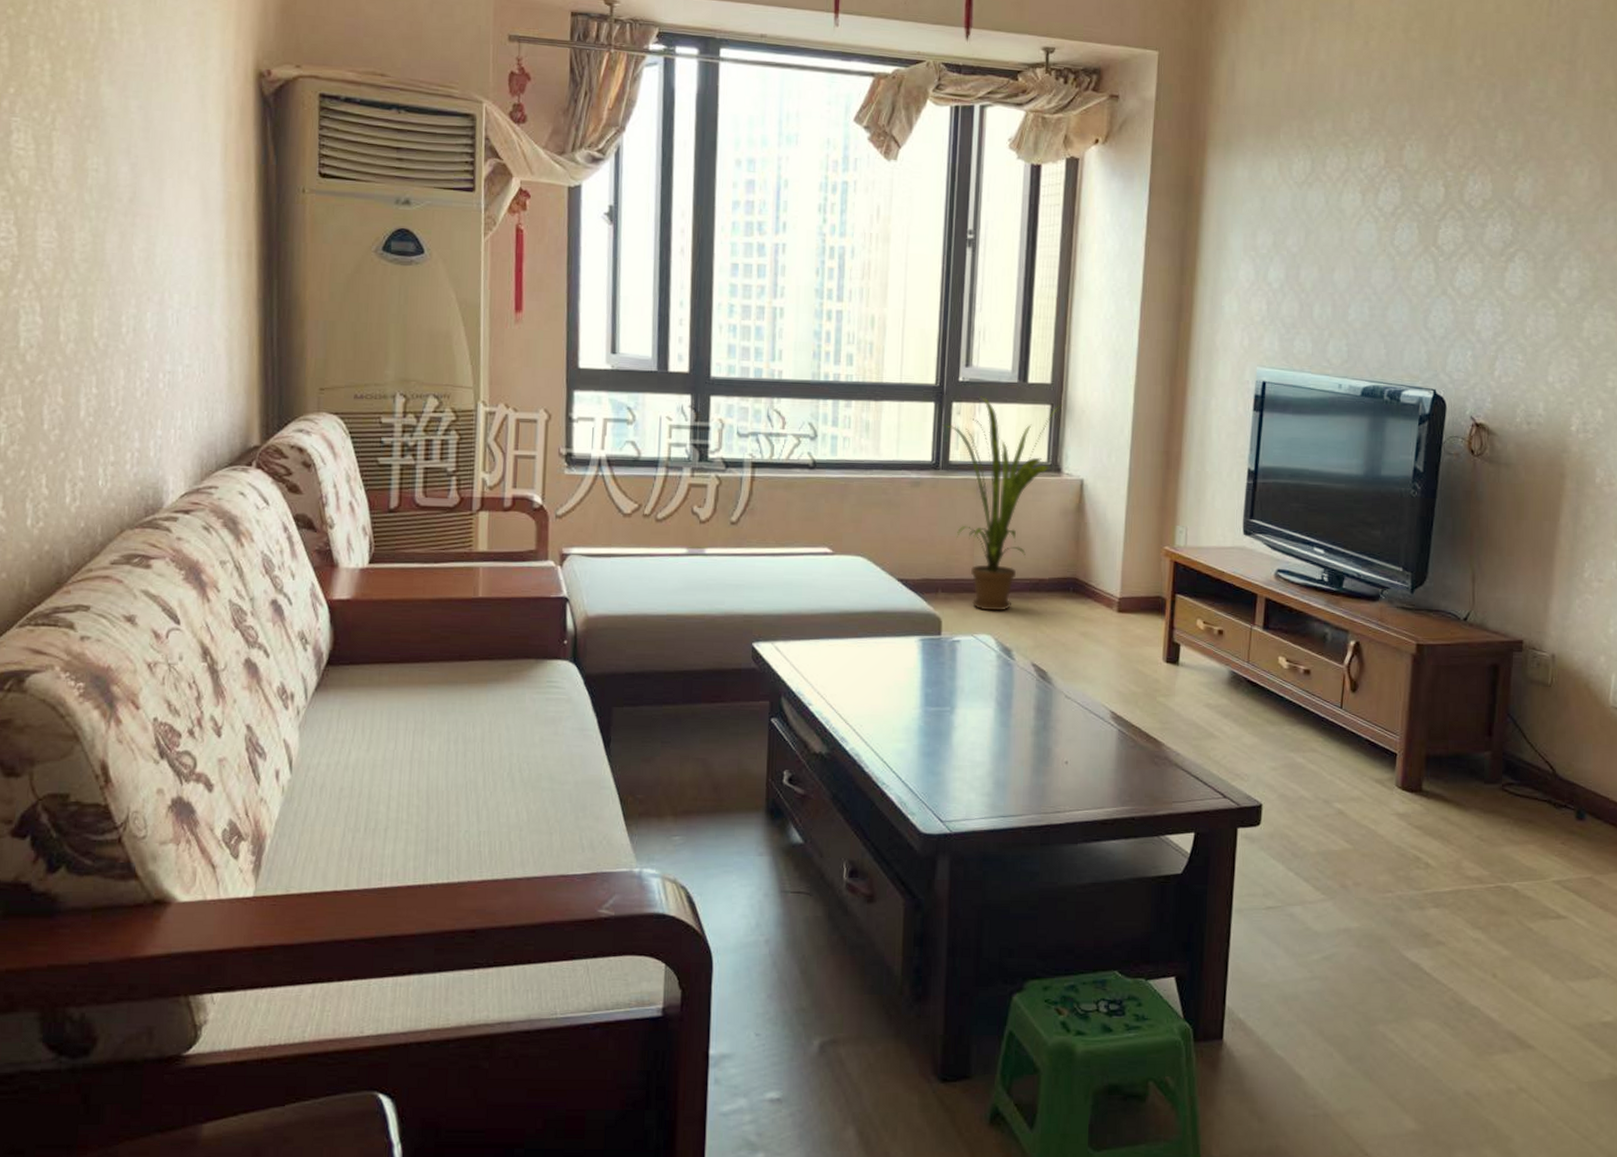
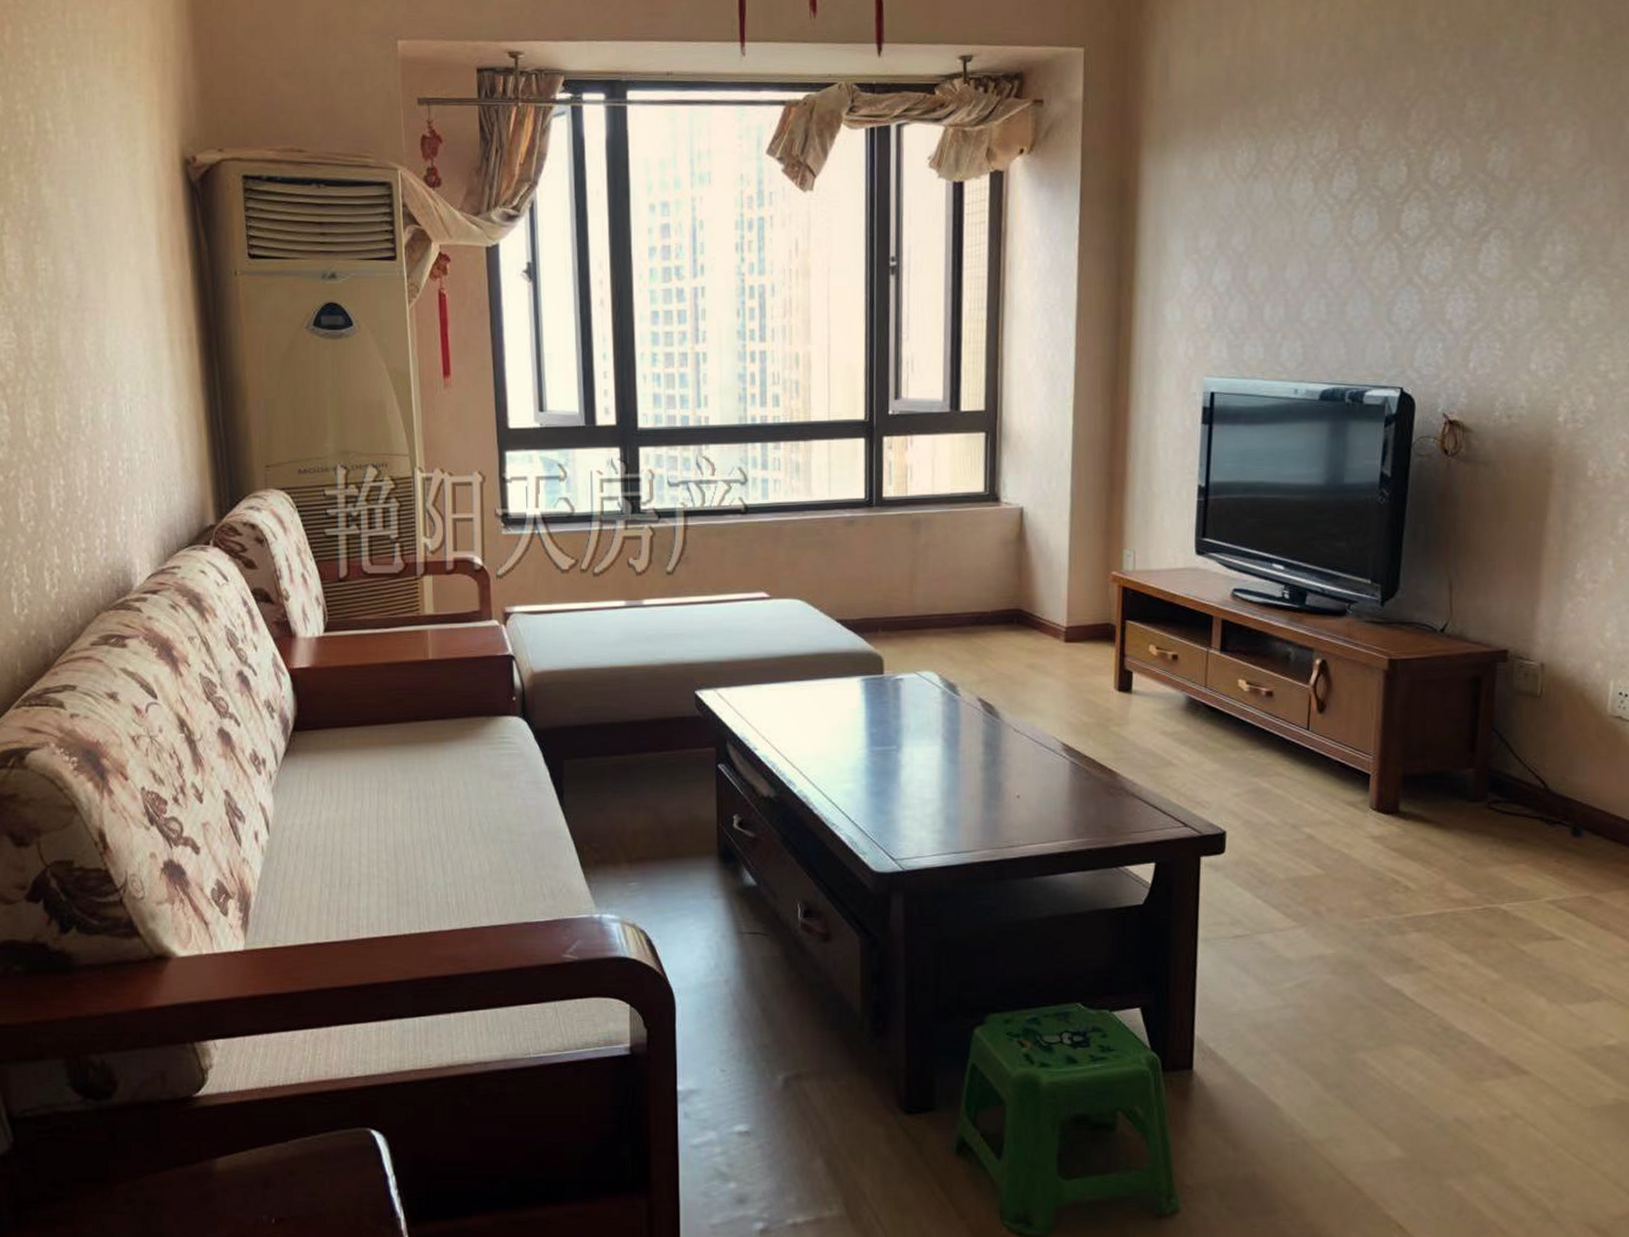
house plant: present [942,395,1063,611] -> none [874,428,998,647]

